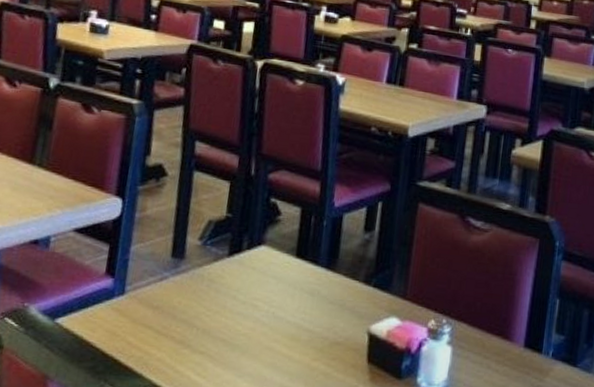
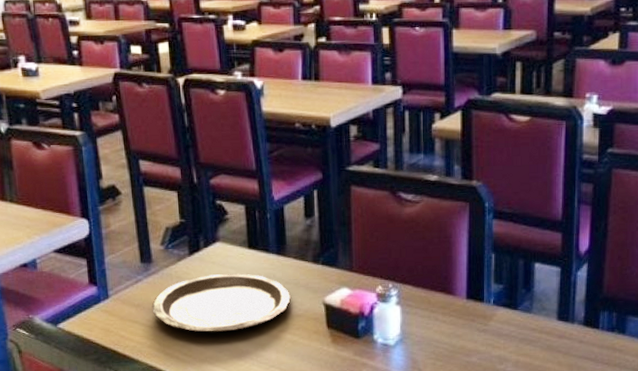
plate: none [171,282,333,353] -> present [151,273,291,332]

